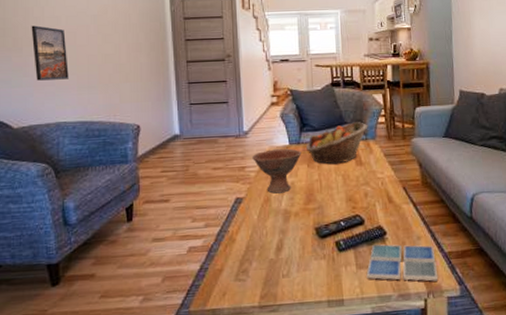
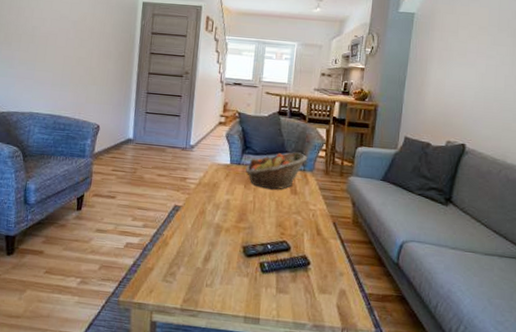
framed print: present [31,25,69,81] -> none [19,24,49,75]
bowl: present [252,148,302,194] -> none [195,165,241,208]
drink coaster: present [366,244,439,281] -> none [284,272,356,319]

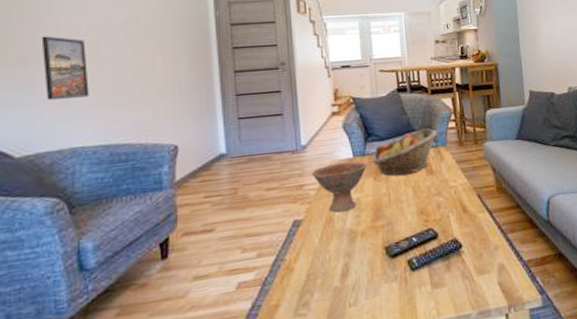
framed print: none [19,24,49,75] -> present [41,36,89,100]
bowl: none [195,165,241,208] -> present [312,161,367,213]

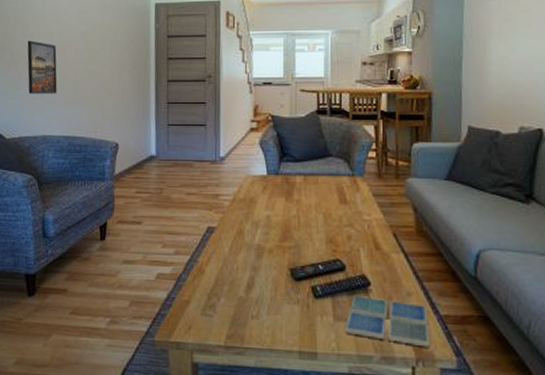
bowl: present [312,161,367,213] -> none [227,178,280,227]
fruit basket: present [372,128,438,176] -> none [285,155,356,200]
drink coaster: none [442,255,519,299] -> present [344,294,431,348]

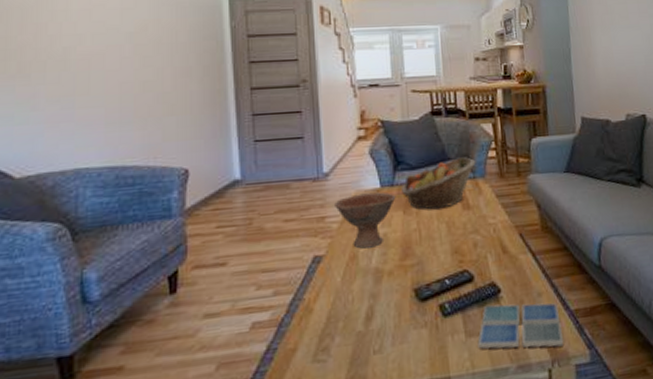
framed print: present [27,40,57,94] -> none [43,45,94,116]
bowl: none [227,178,280,227] -> present [334,192,396,249]
fruit basket: none [285,155,356,200] -> present [402,157,476,210]

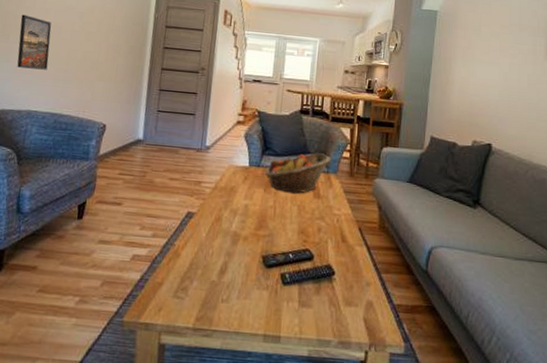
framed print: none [43,45,94,116] -> present [17,14,52,70]
bowl: present [334,192,396,249] -> none [210,168,260,215]
drink coaster: present [477,303,564,349] -> none [307,283,384,334]

